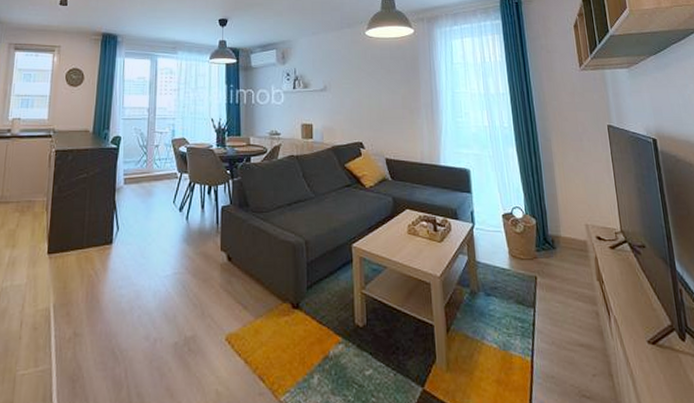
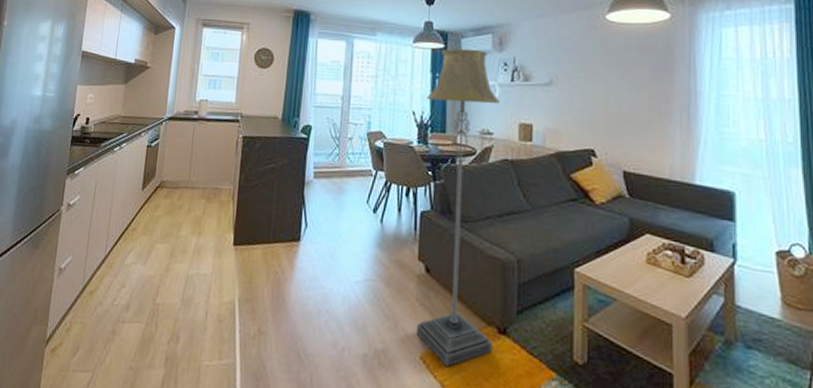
floor lamp: none [221,62,287,344] -> present [416,48,500,366]

